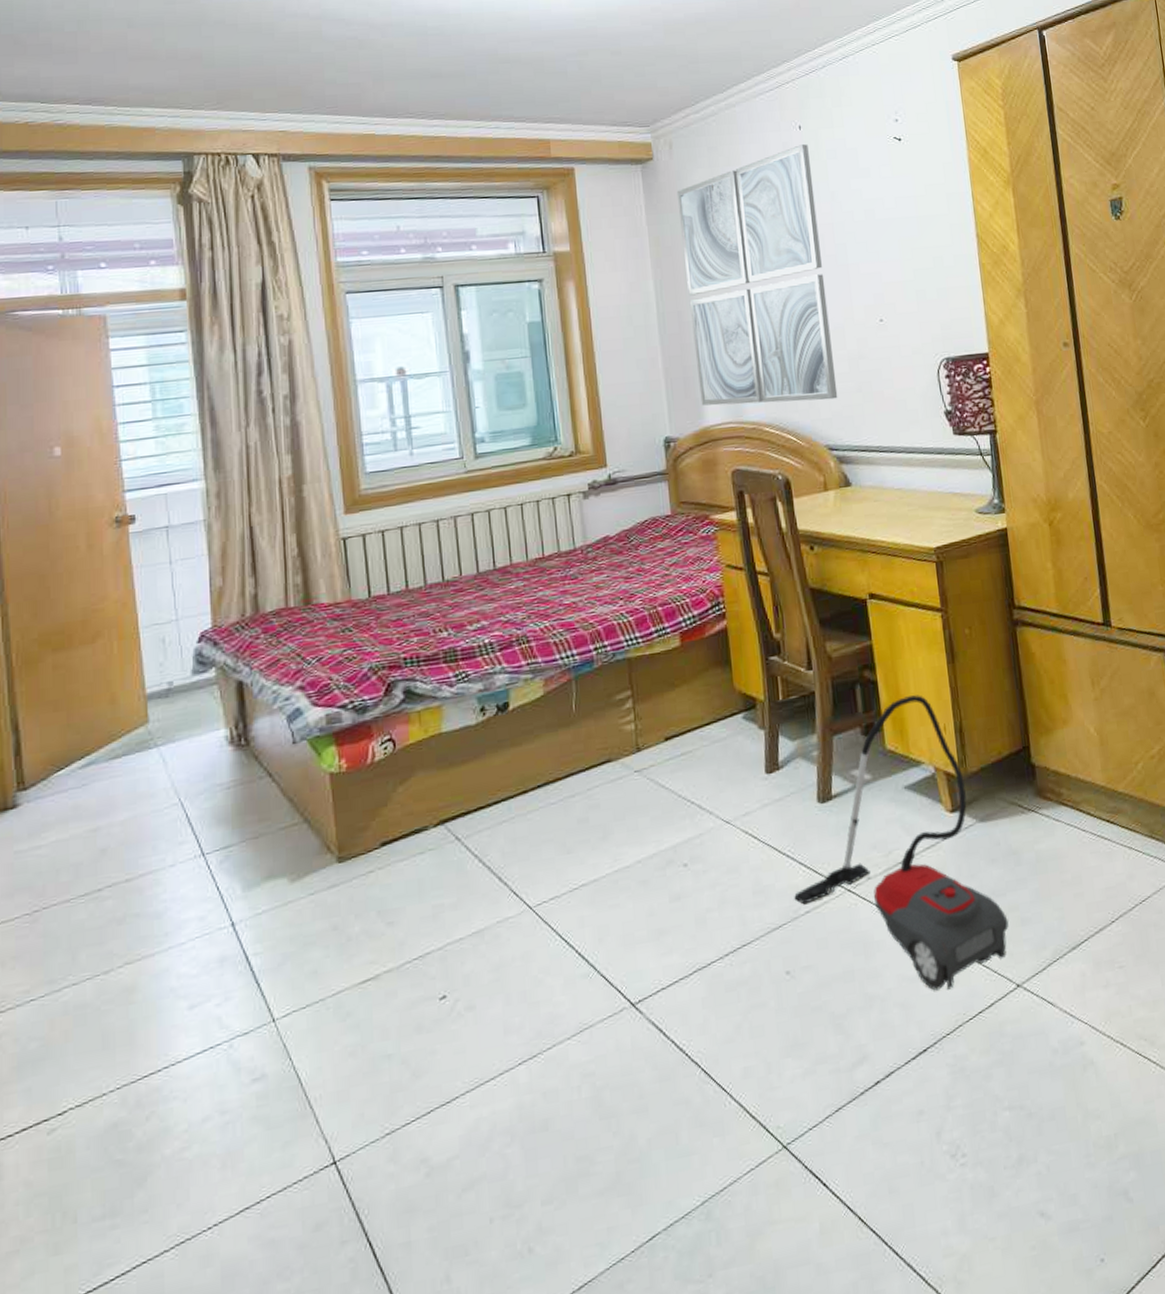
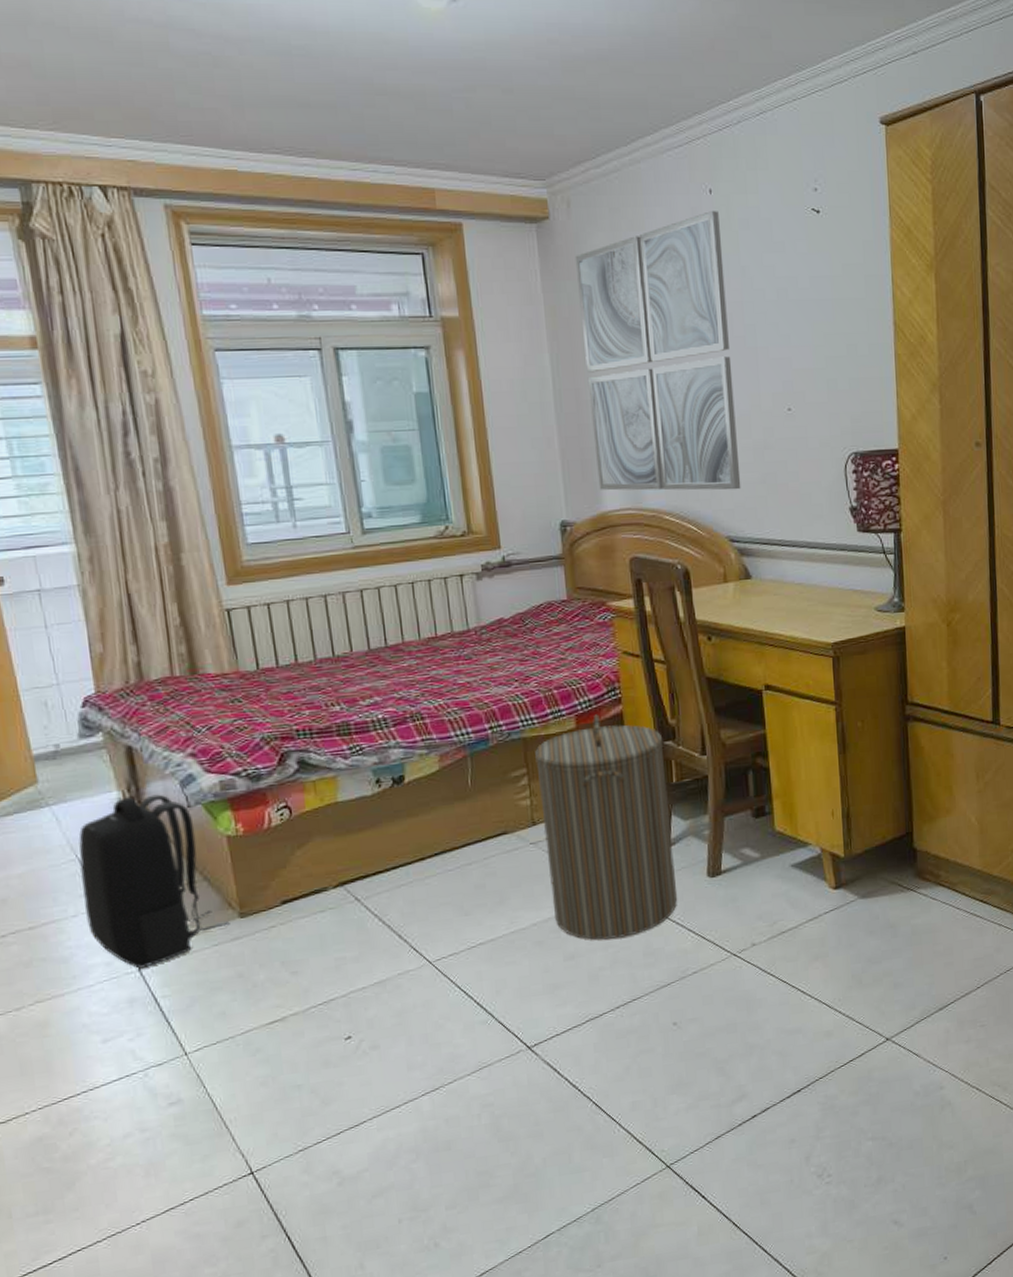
backpack: none [181,730,328,923] -> present [79,794,230,969]
laundry hamper: none [640,630,788,878] -> present [535,714,678,940]
vacuum cleaner: present [794,695,1009,991] -> none [682,782,882,1042]

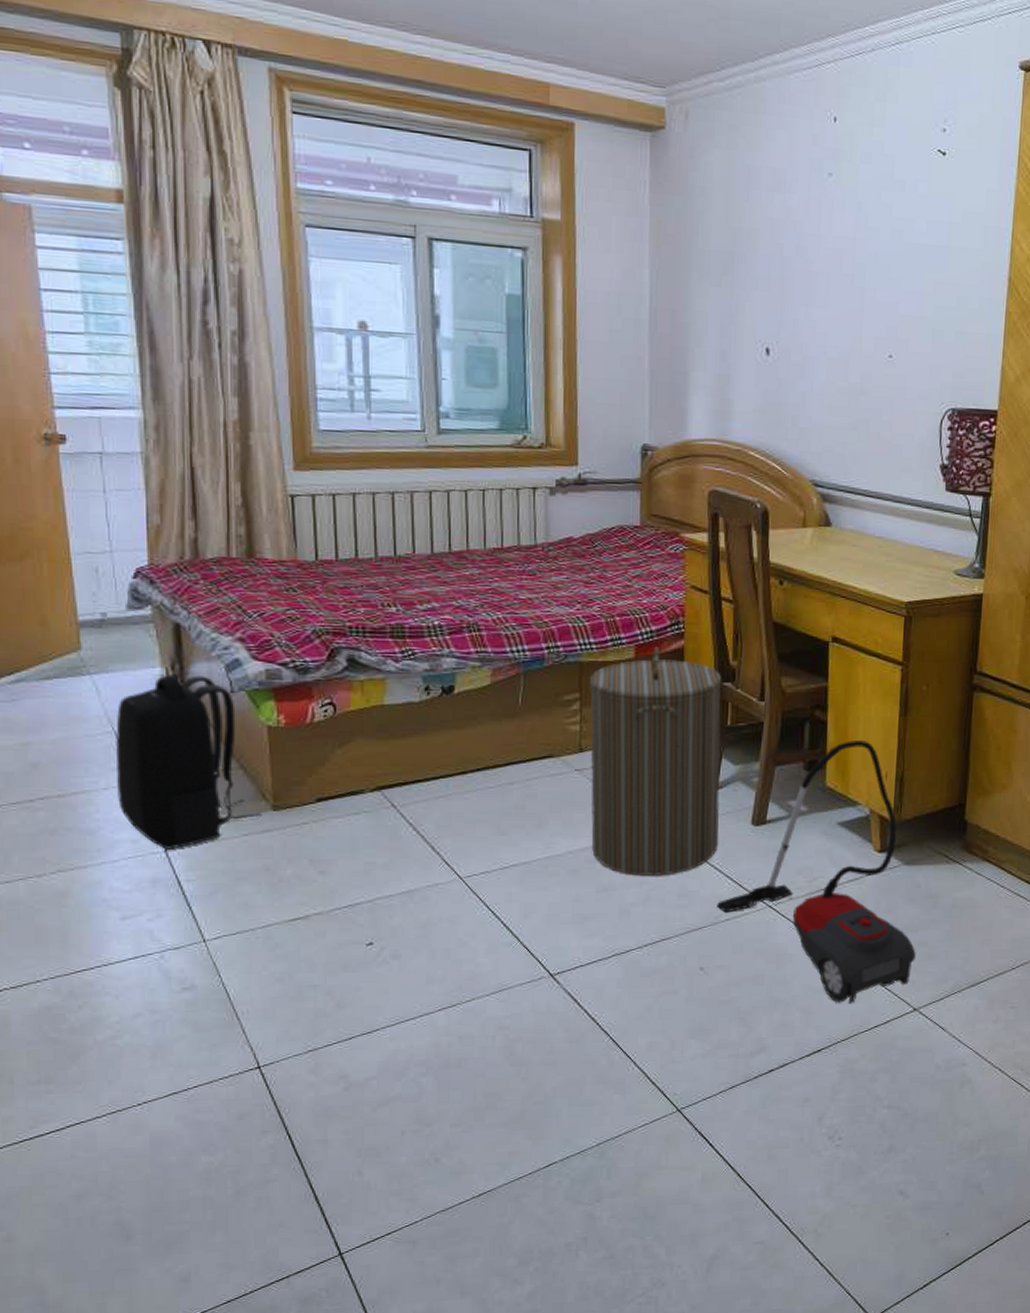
wall art: present [575,211,741,491] -> none [685,140,841,433]
vacuum cleaner: none [682,782,882,1042] -> present [717,740,916,1004]

